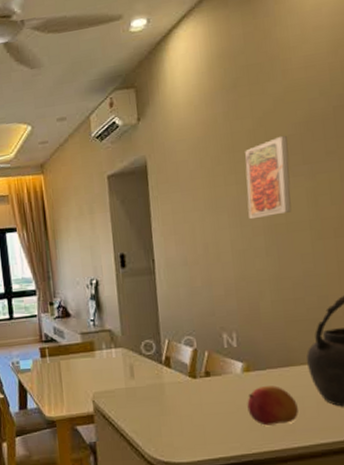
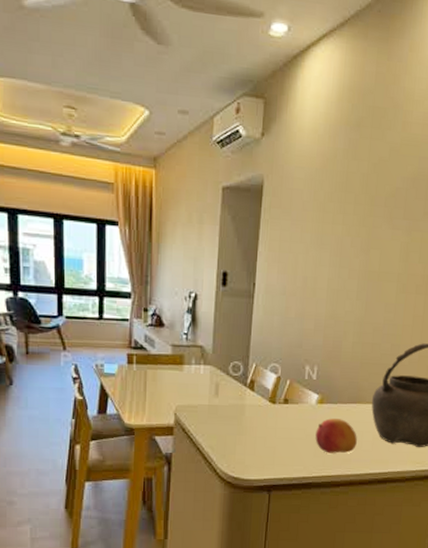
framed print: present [245,135,292,219] -> none [348,186,395,263]

